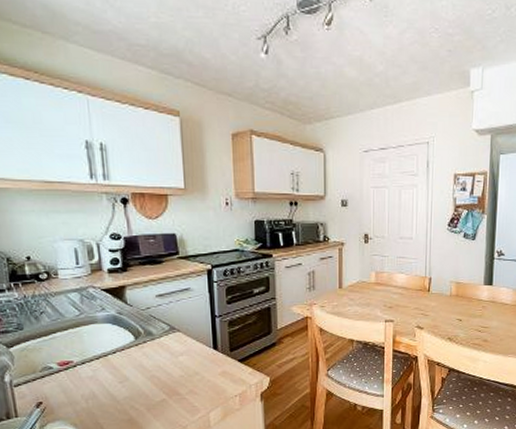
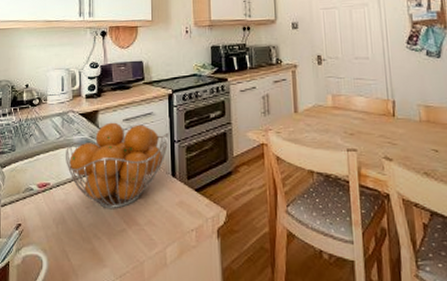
fruit basket: none [89,298,209,383] -> present [66,122,169,209]

